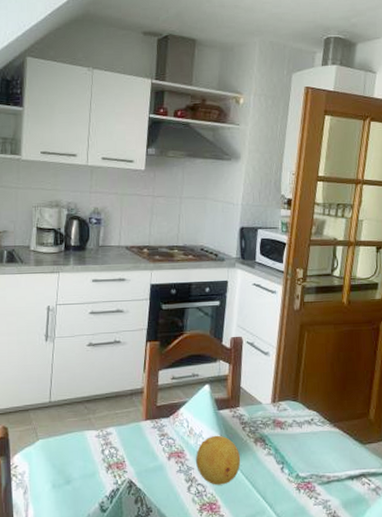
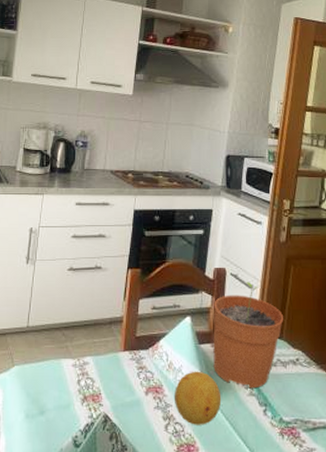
plant pot: none [231,349,299,449] -> present [213,282,284,389]

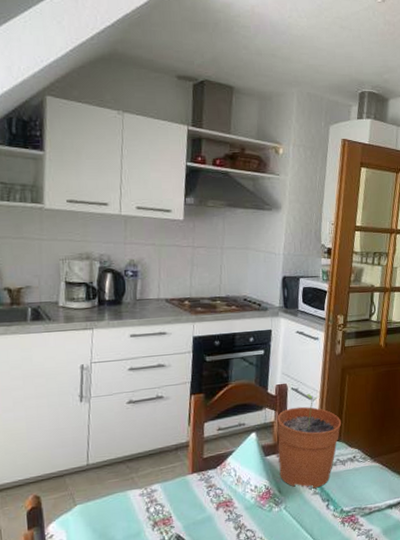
fruit: present [175,371,222,425] -> none [244,480,289,529]

